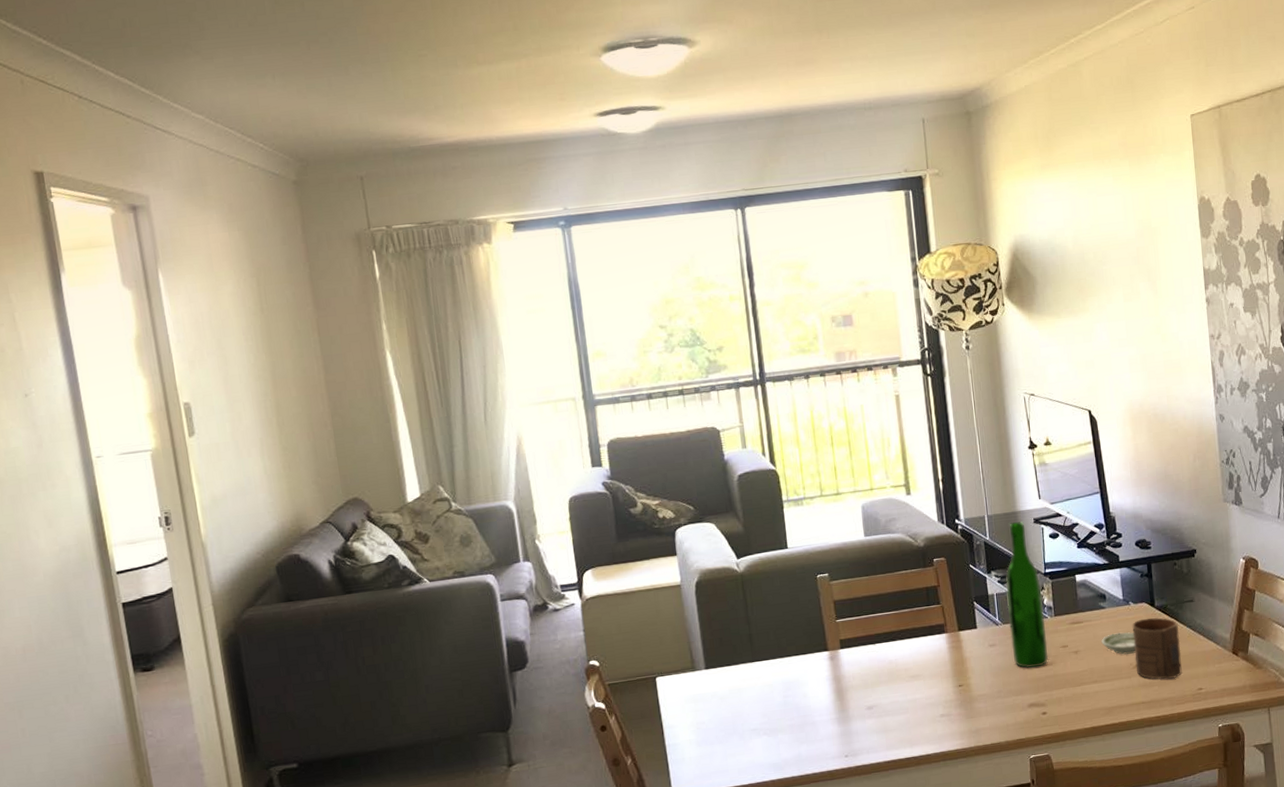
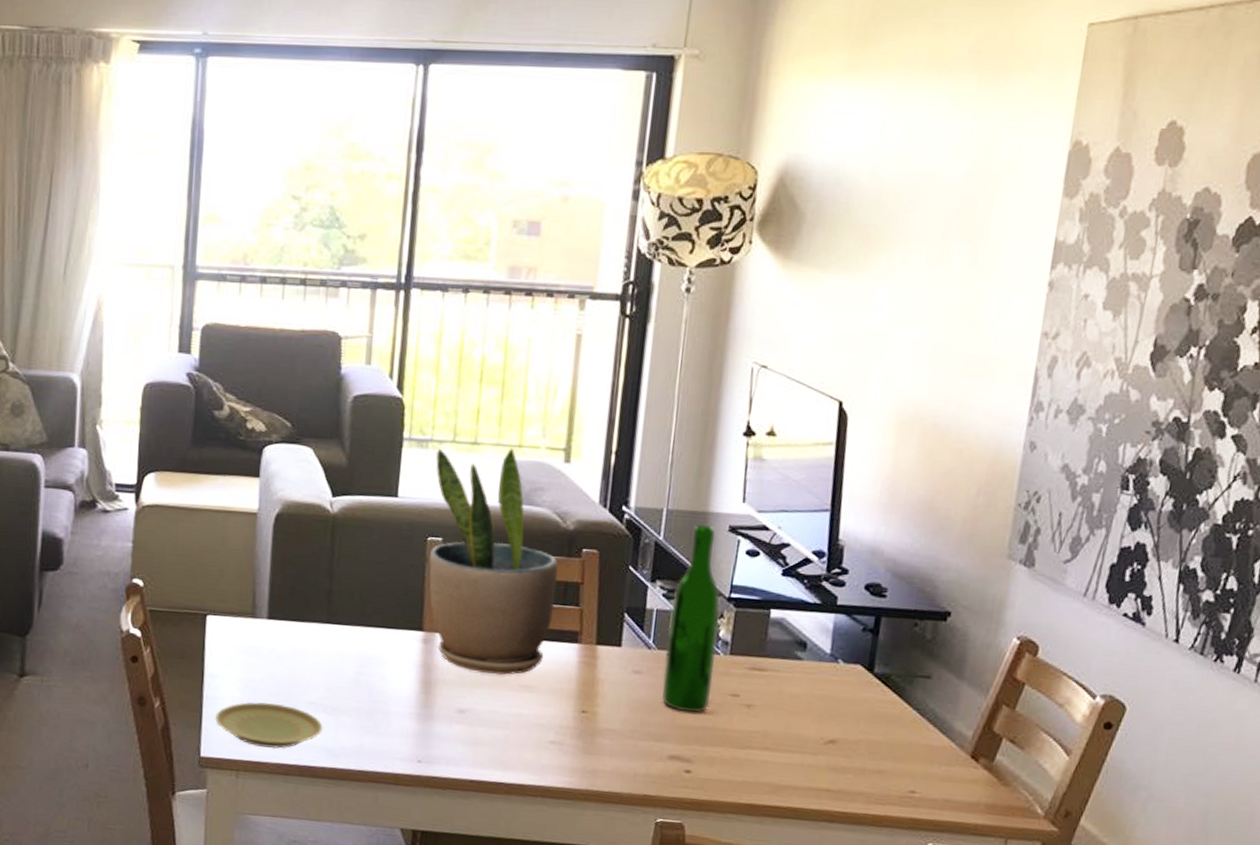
plate: none [678,736,767,777] -> present [214,701,323,749]
potted plant: none [809,492,923,674] -> present [429,448,558,675]
saucer: present [1101,632,1135,655] -> none [787,694,835,726]
cup: present [1132,617,1182,679] -> none [827,684,902,770]

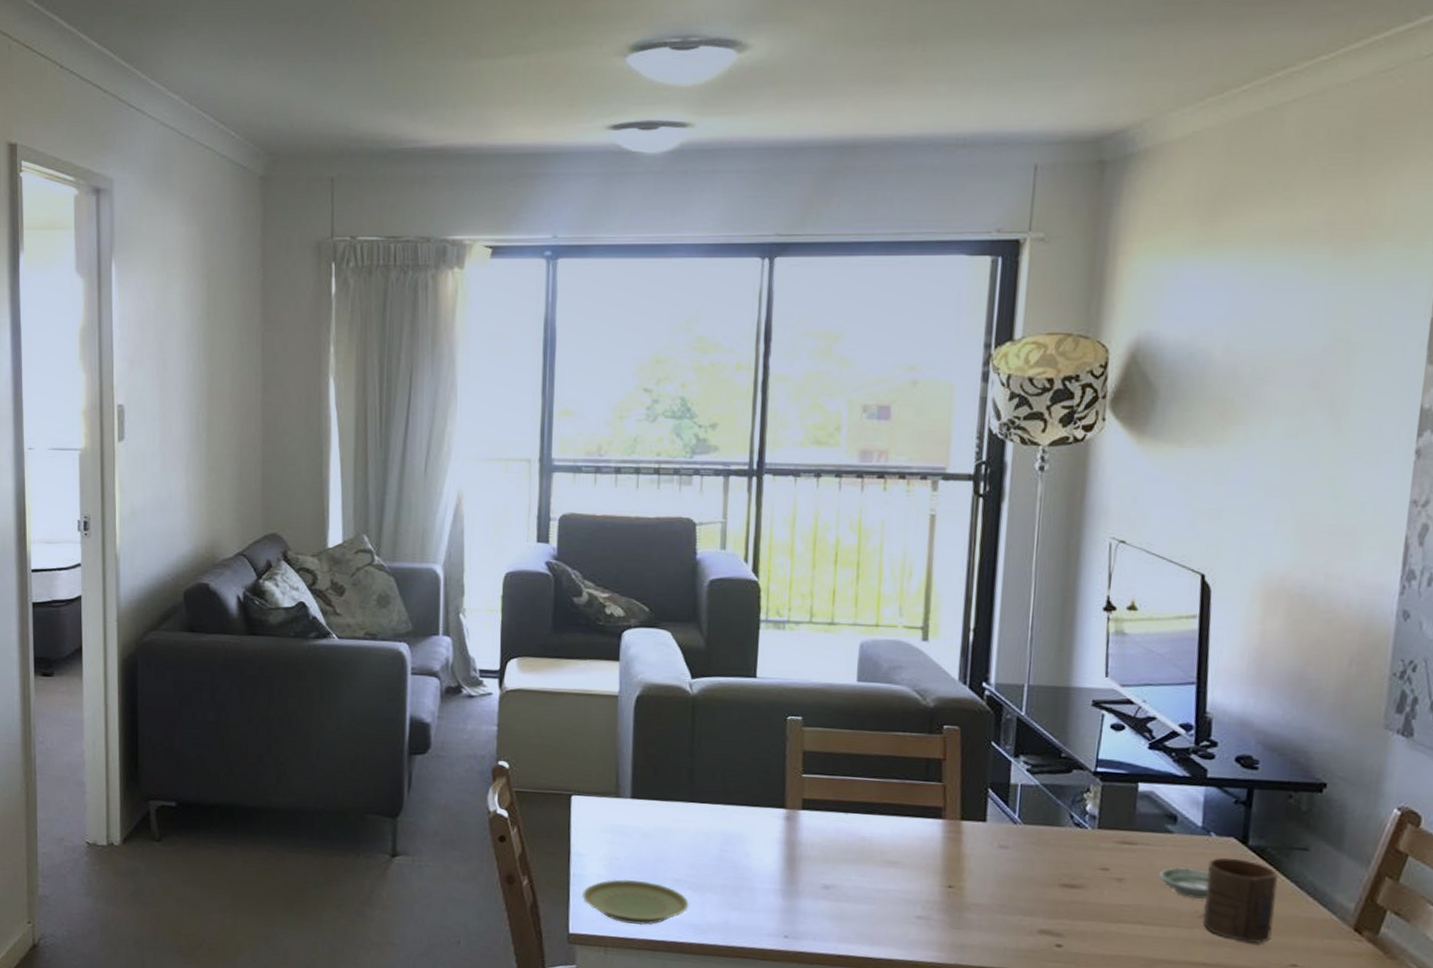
potted plant: present [429,448,558,675] -> none [789,627,919,851]
wine bottle: present [662,525,721,713] -> none [1029,700,1087,887]
saucer: none [787,694,835,726] -> present [1158,867,1209,899]
cup: none [827,684,902,770] -> present [1202,857,1279,943]

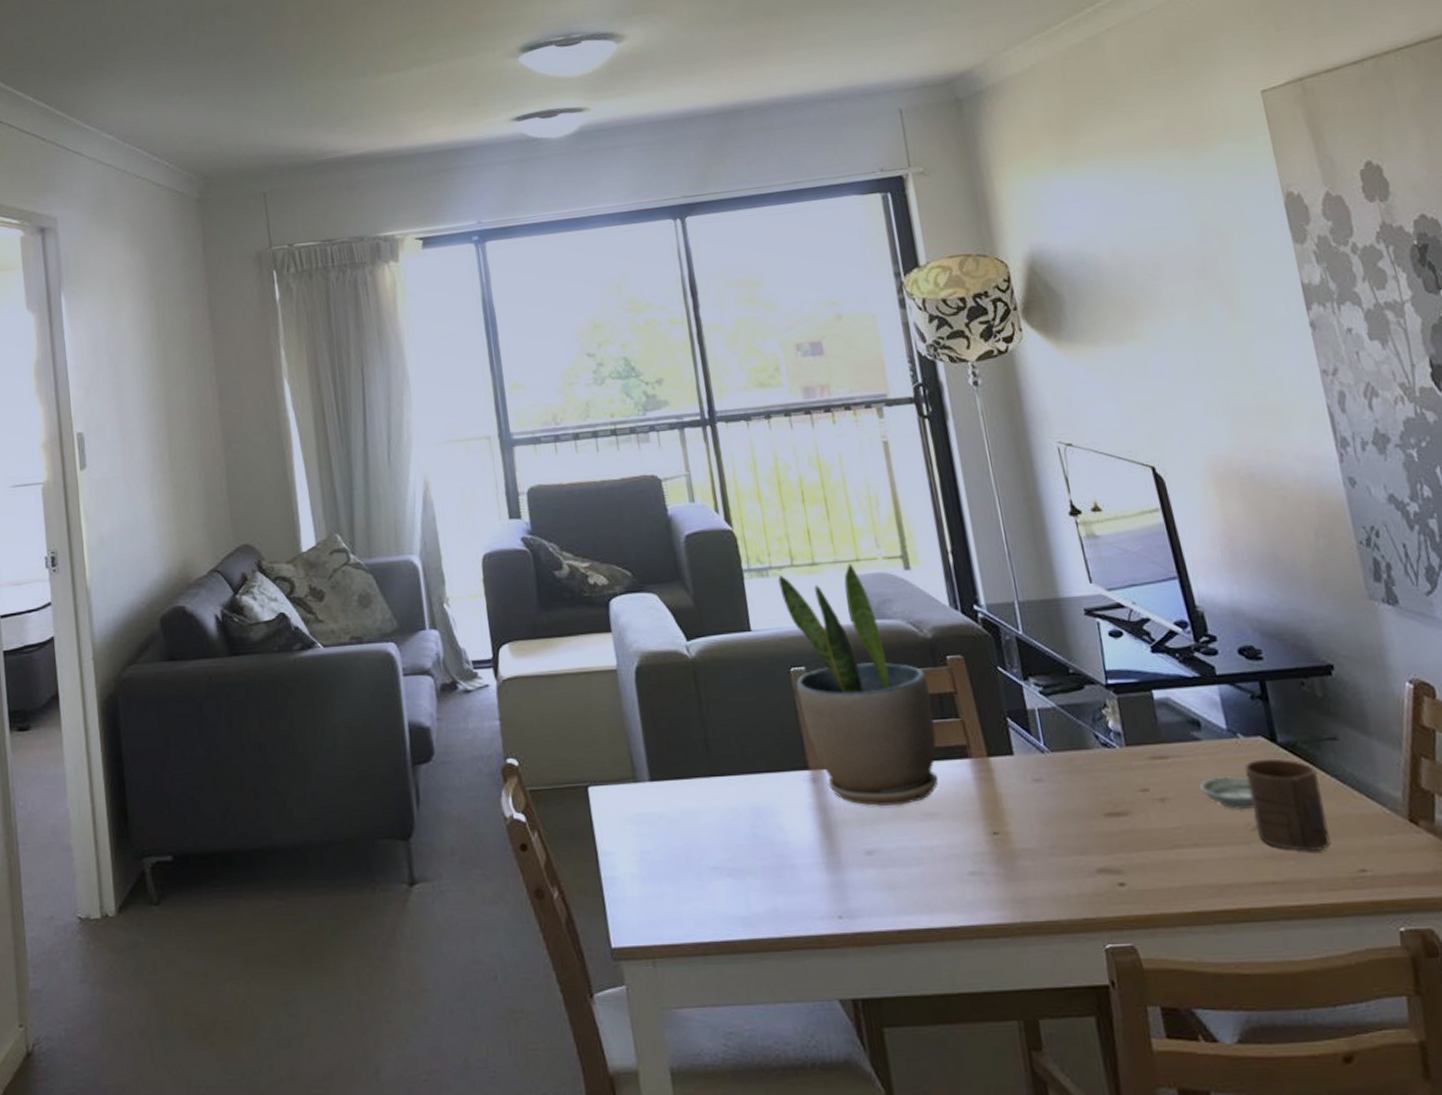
plate: present [581,879,689,926] -> none [617,874,732,927]
potted plant: none [789,627,919,851] -> present [777,563,939,807]

